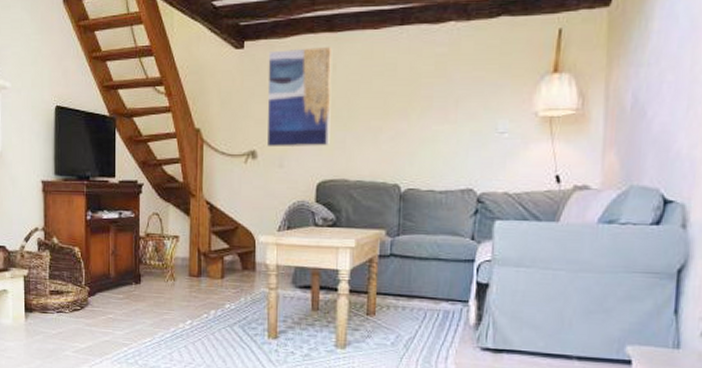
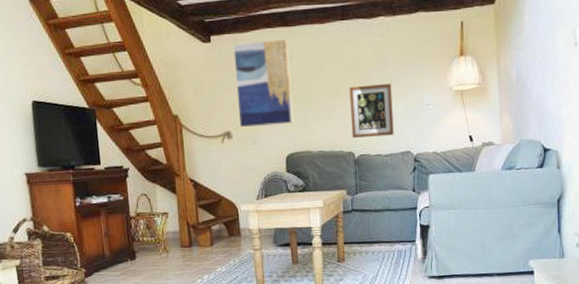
wall art: none [399,103,457,168] -> present [349,83,394,138]

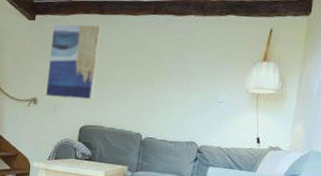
wall art: present [349,83,394,138] -> none [142,75,189,125]

